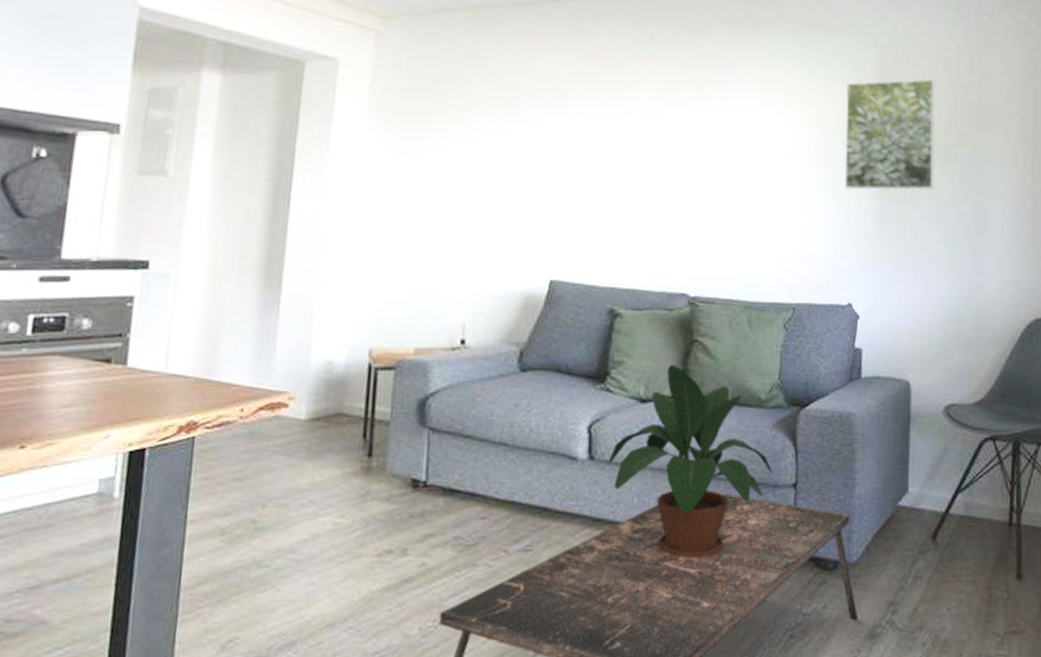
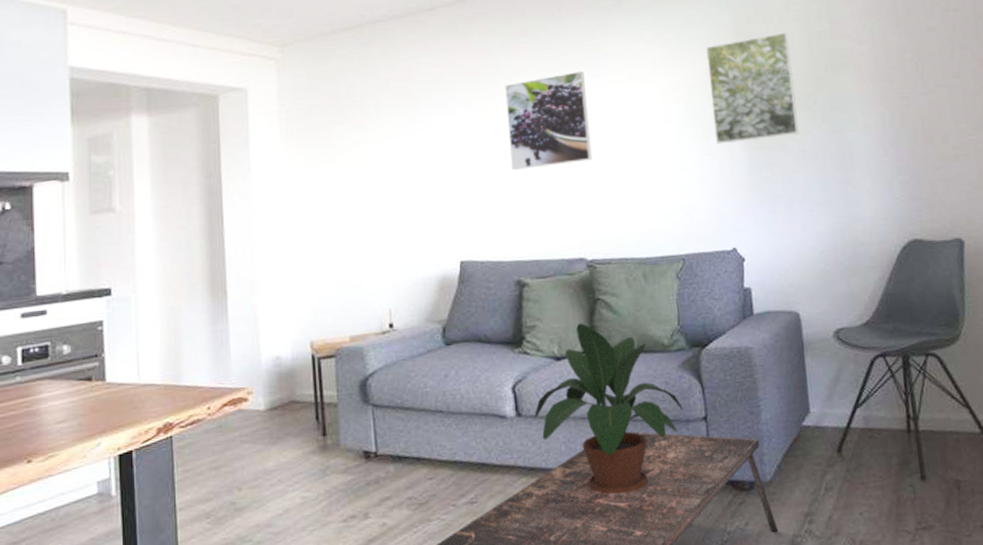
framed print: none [621,90,713,189] -> present [505,70,592,170]

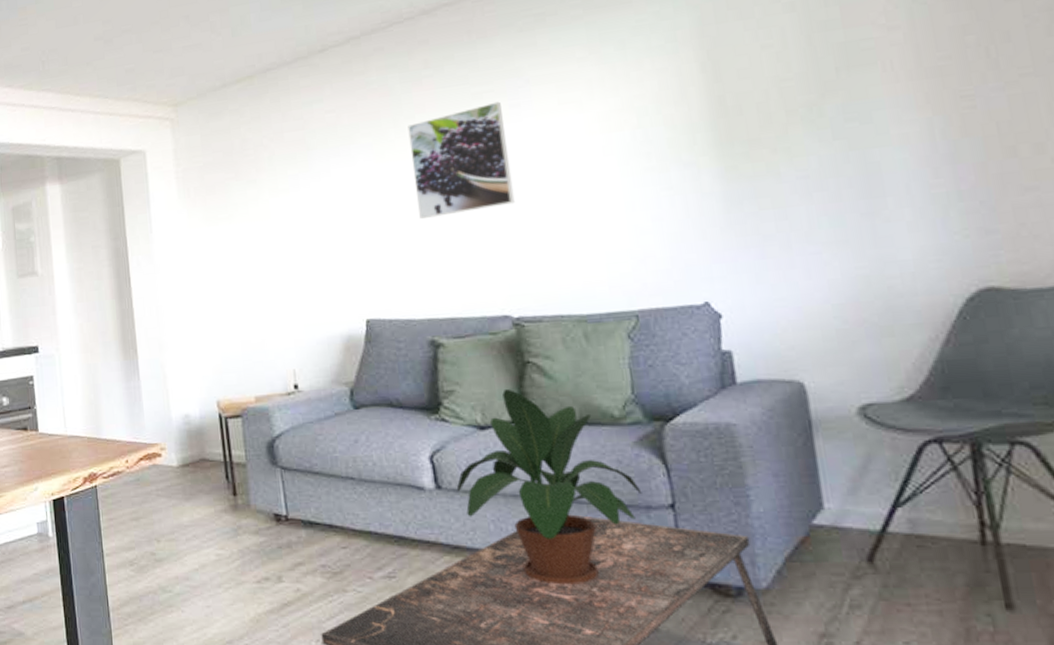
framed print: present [705,31,799,144] -> none [657,26,797,176]

